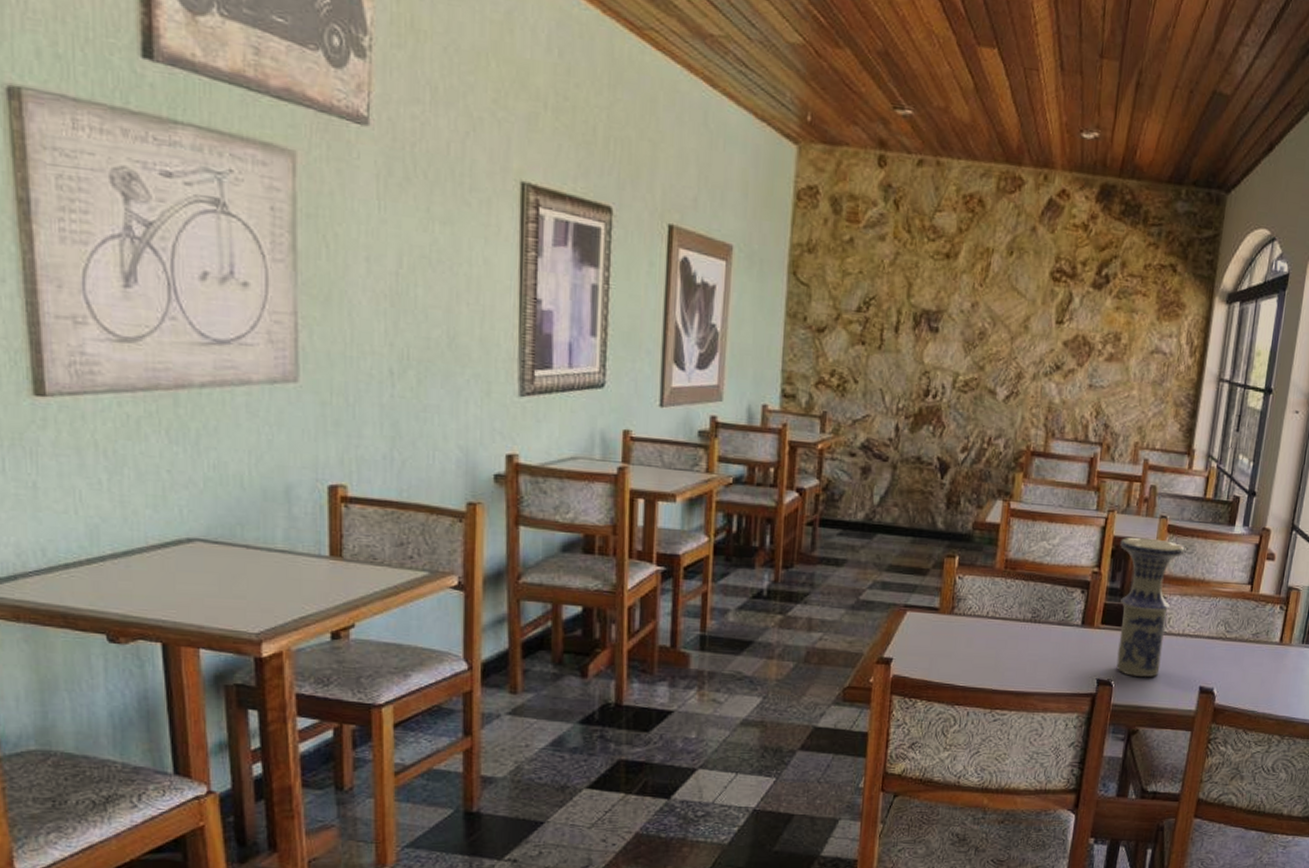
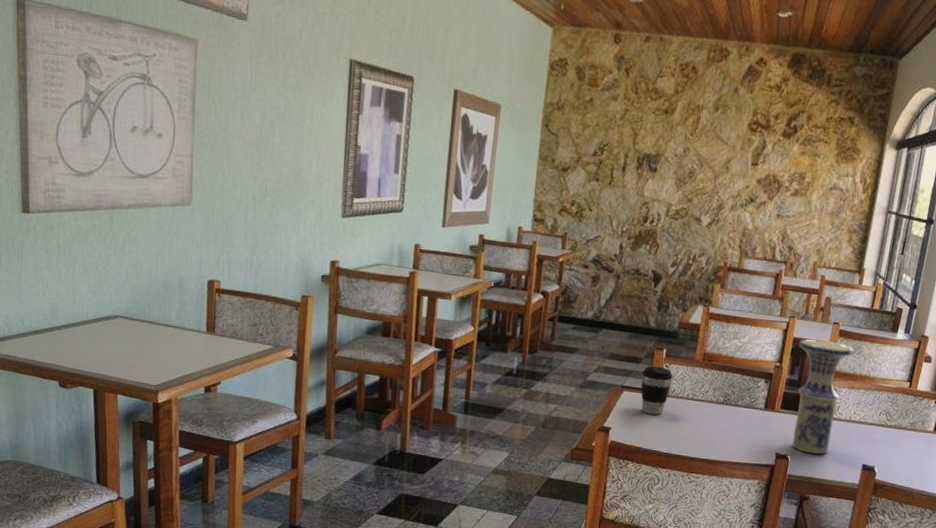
coffee cup: none [928,578,968,639] -> present [641,366,673,415]

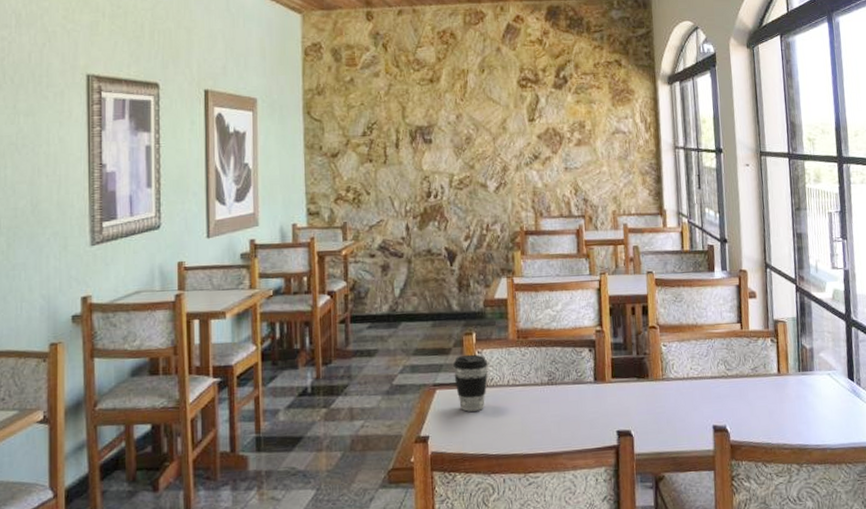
vase: present [792,339,854,454] -> none [616,293,675,424]

